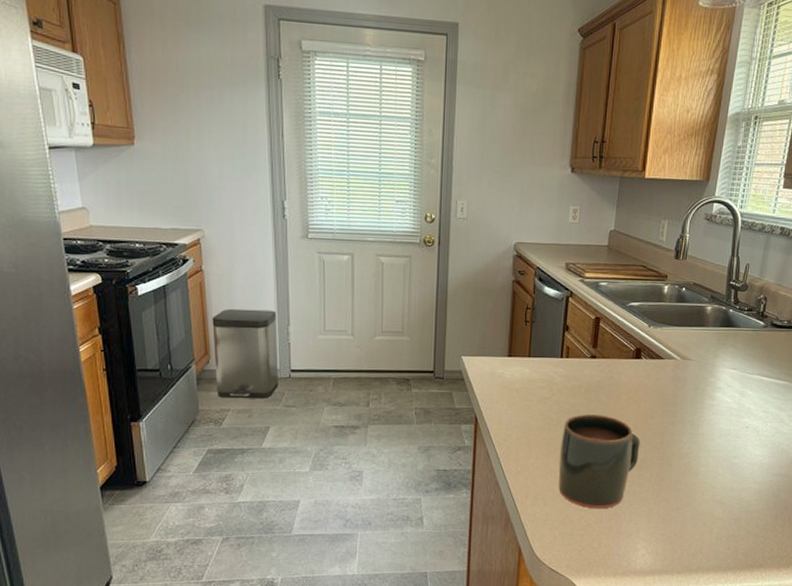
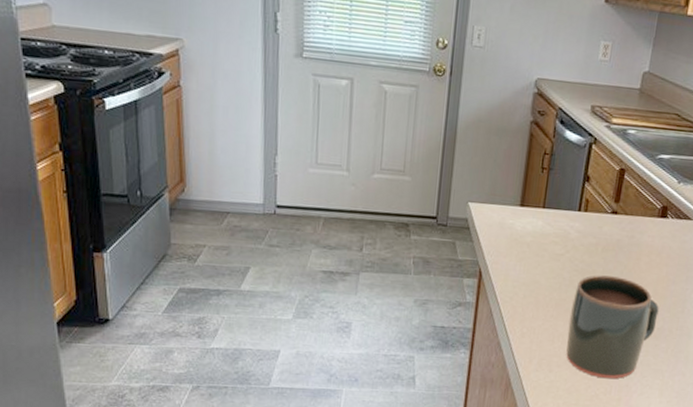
pedal bin: present [212,308,279,399] -> none [189,131,263,235]

